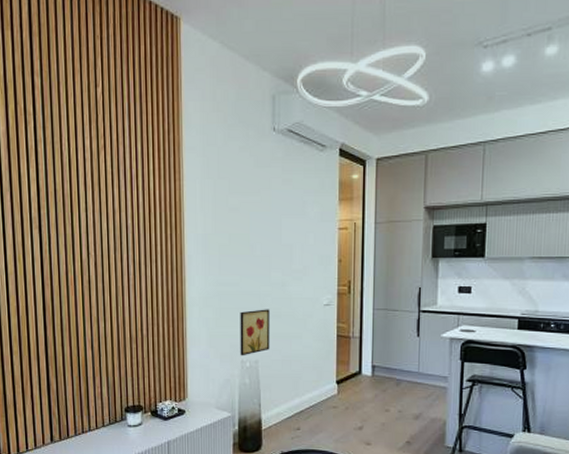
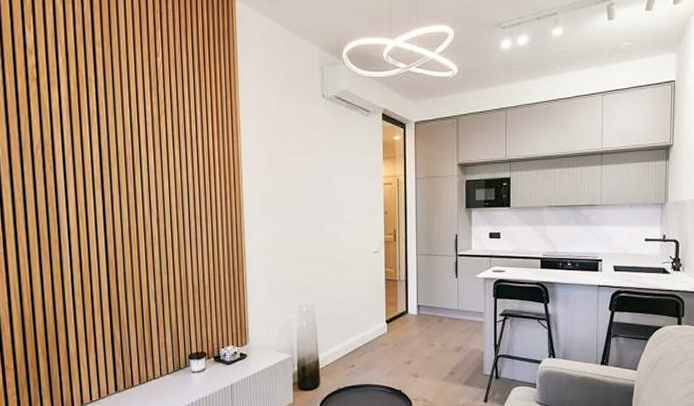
wall art: present [240,309,270,356] -> none [296,257,325,302]

